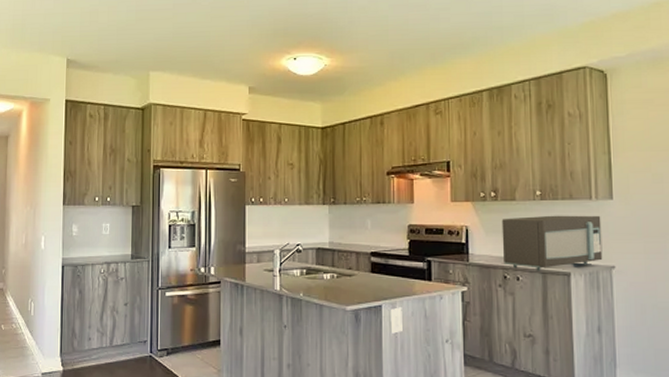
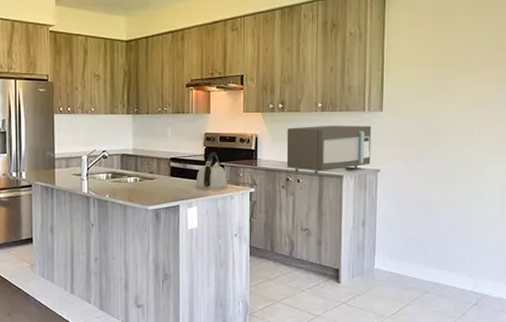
kettle: none [399,245,437,290] -> present [195,152,228,191]

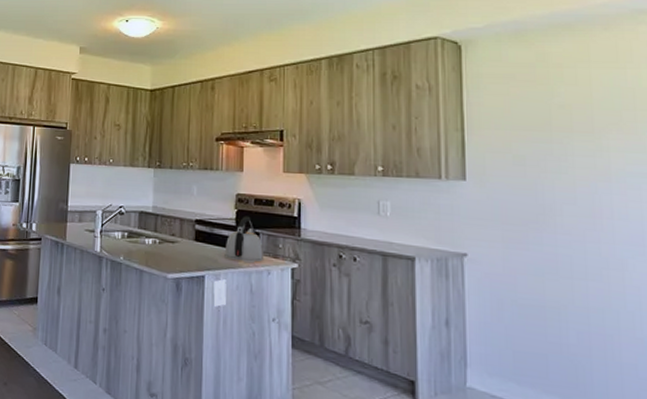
microwave: present [286,125,372,174] -> none [338,193,453,253]

